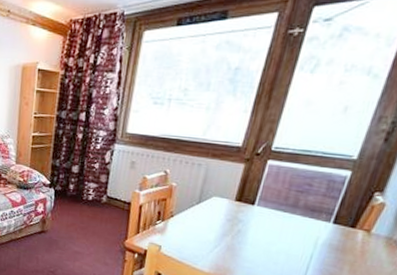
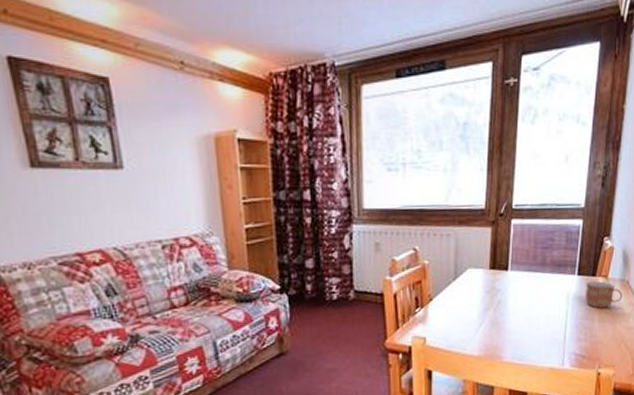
mug: none [337,231,386,261] -> present [586,280,623,309]

